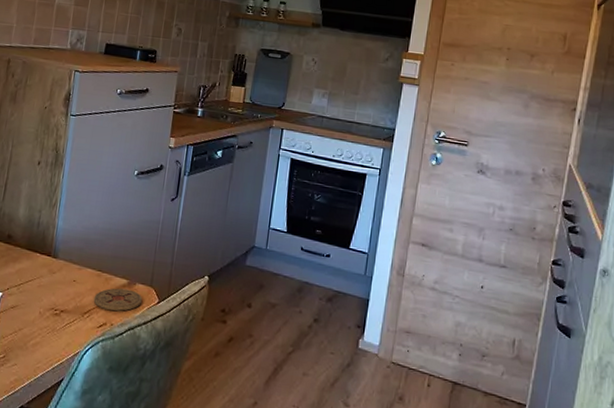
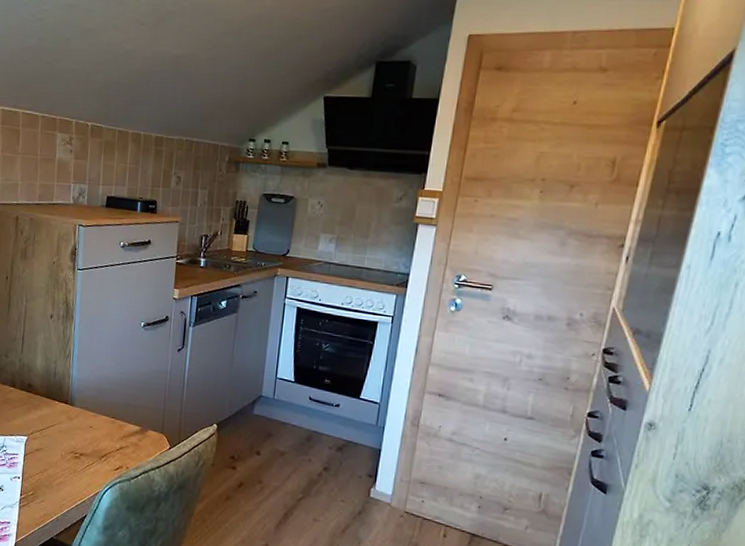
coaster: present [93,288,143,311] -> none [109,434,155,456]

